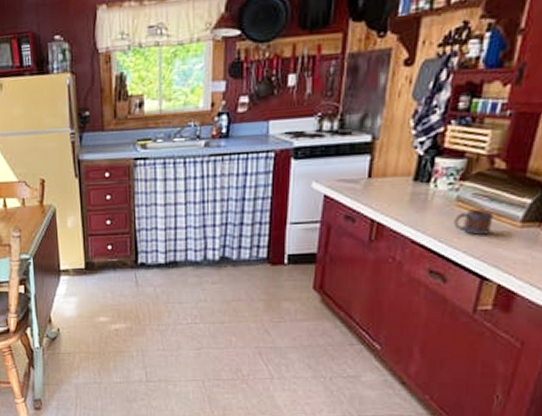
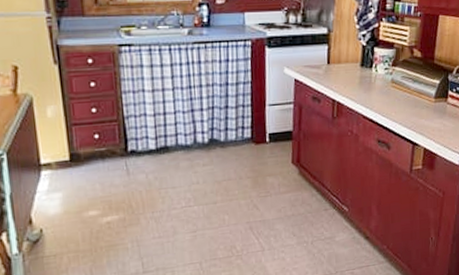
mug: present [453,209,494,235] -> none [391,89,417,110]

